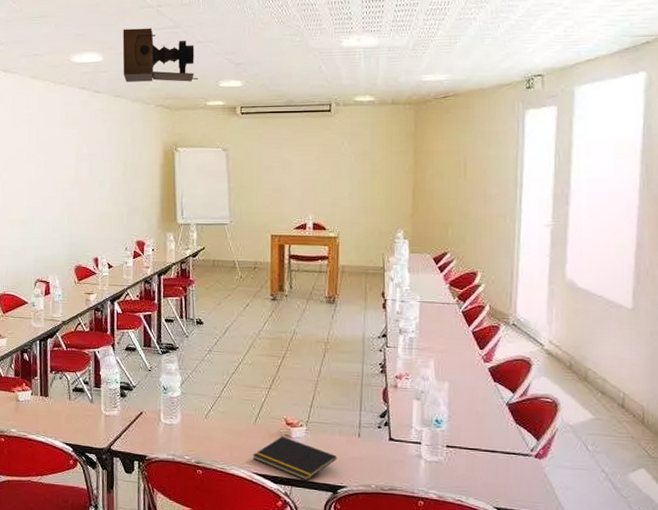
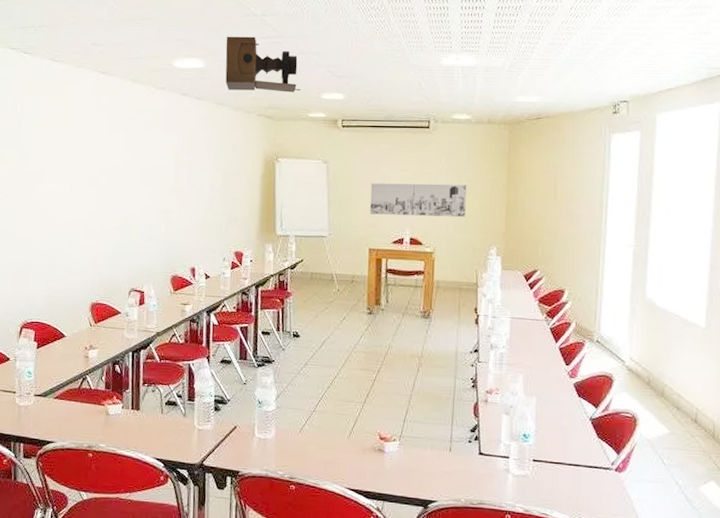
notepad: present [253,436,337,481] -> none [346,451,429,496]
wall art: none [271,167,372,200] -> present [369,183,467,217]

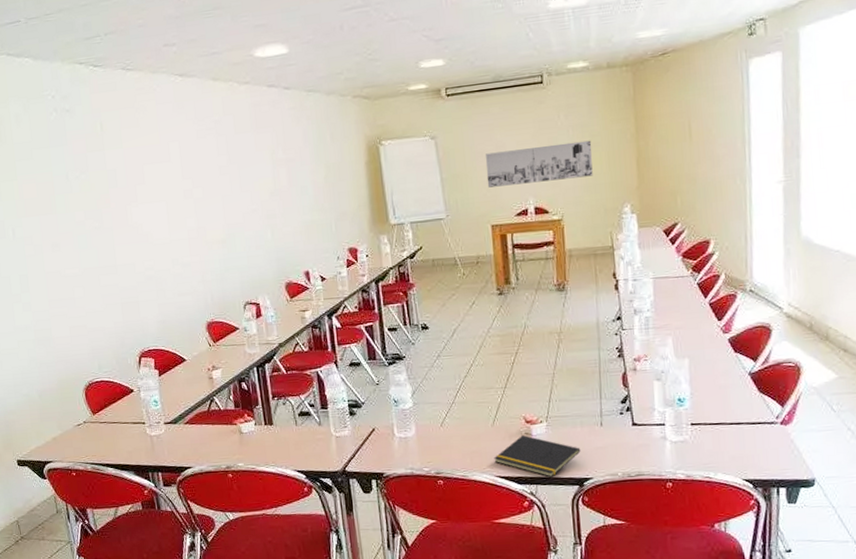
projector: present [225,36,301,93] -> none [307,9,397,74]
notepad: none [346,451,429,496] -> present [494,435,581,477]

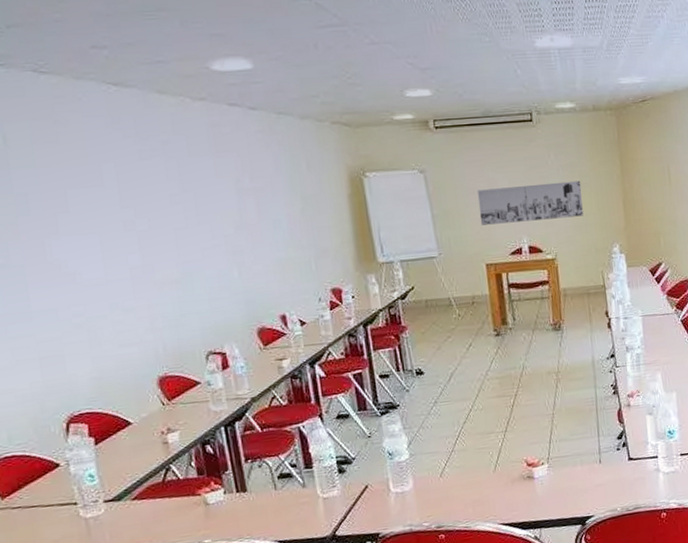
notepad: present [494,435,581,477] -> none [496,479,582,520]

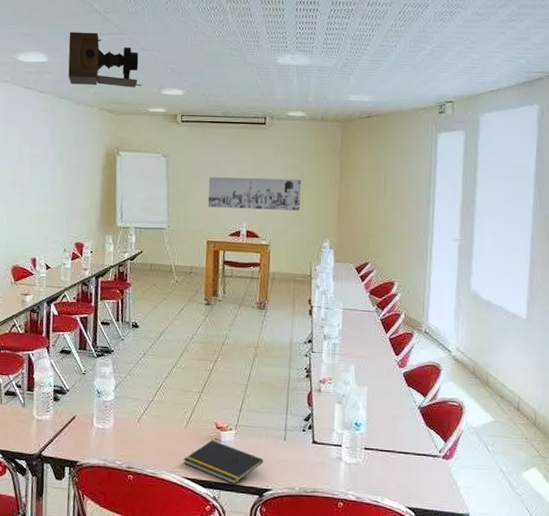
projector: none [274,25,380,95] -> present [68,32,142,88]
notepad: none [496,479,582,520] -> present [183,440,264,484]

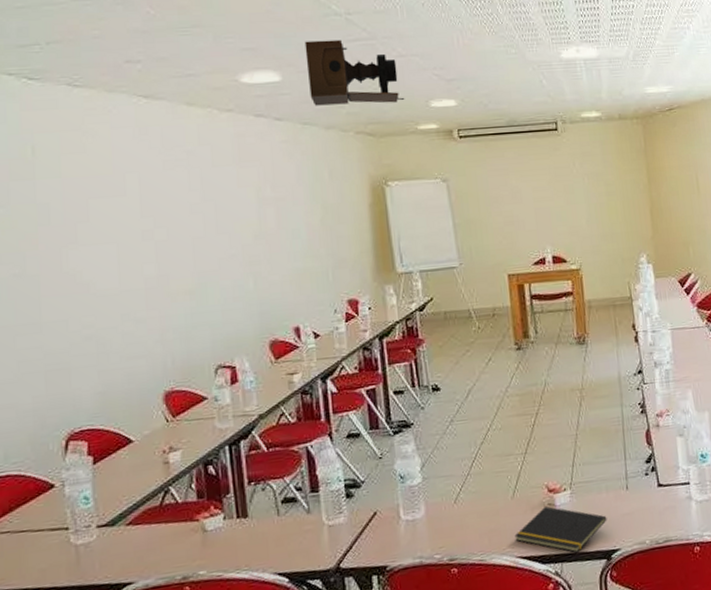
wall art: present [207,177,302,211] -> none [500,189,609,235]

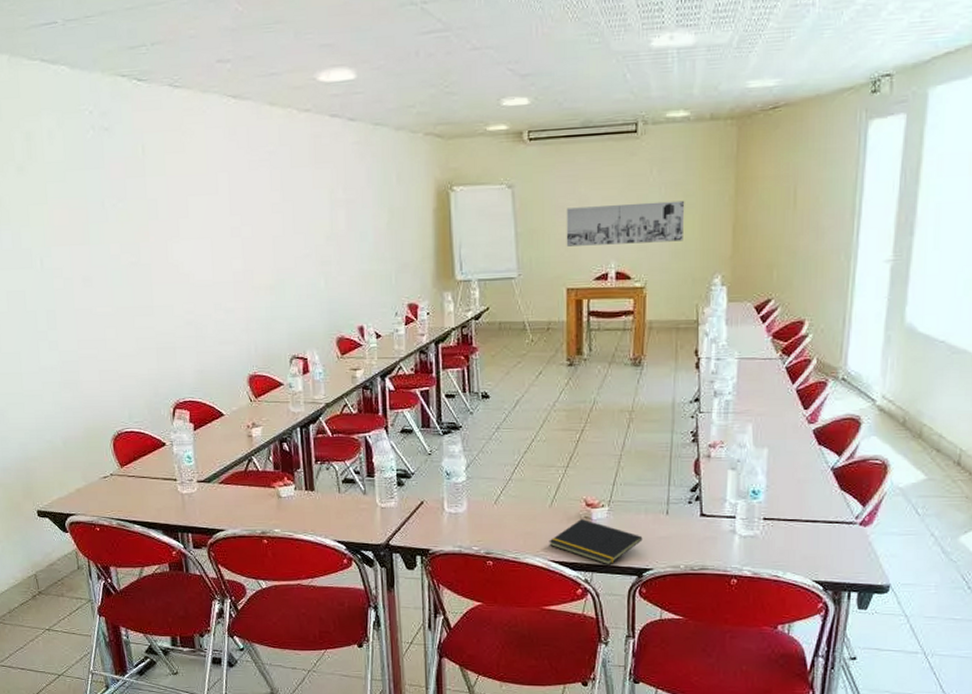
projector: present [304,39,405,106] -> none [379,32,476,105]
wall art: none [500,189,609,235] -> present [566,200,685,247]

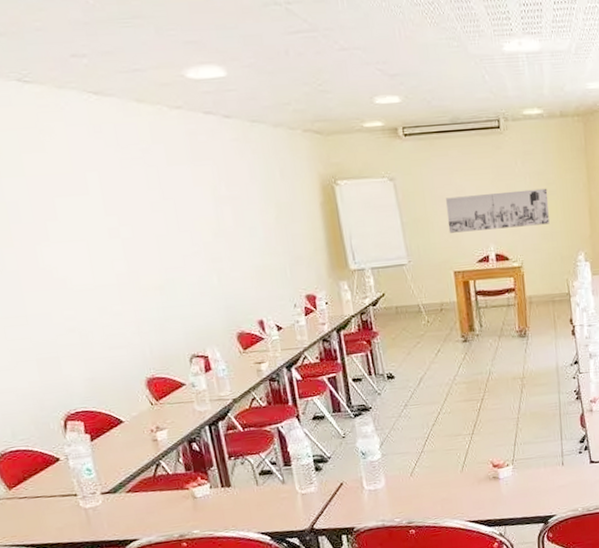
notepad: present [549,519,643,565] -> none [464,479,545,518]

